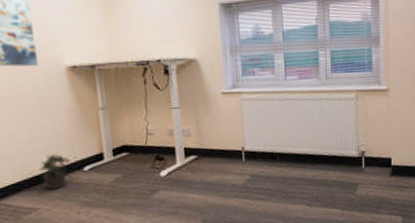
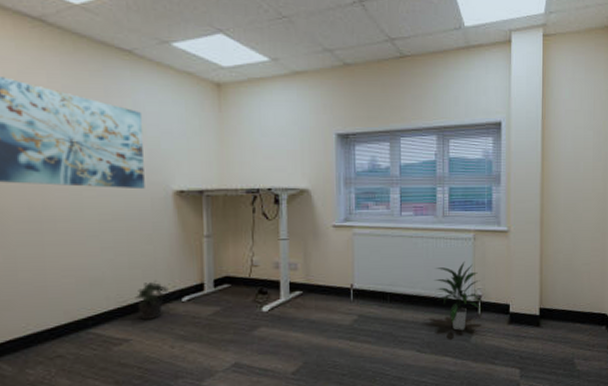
indoor plant: none [320,120,366,184] -> present [434,261,483,330]

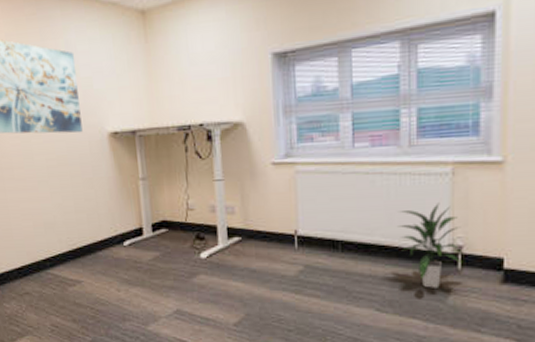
potted plant: present [135,281,169,321] -> none [82,225,111,264]

